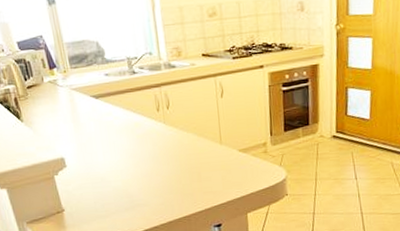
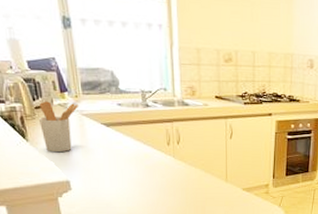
utensil holder: none [31,79,68,131] -> present [39,101,79,153]

